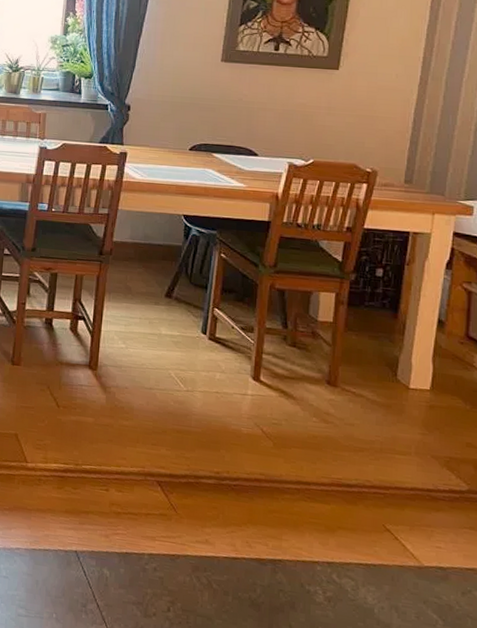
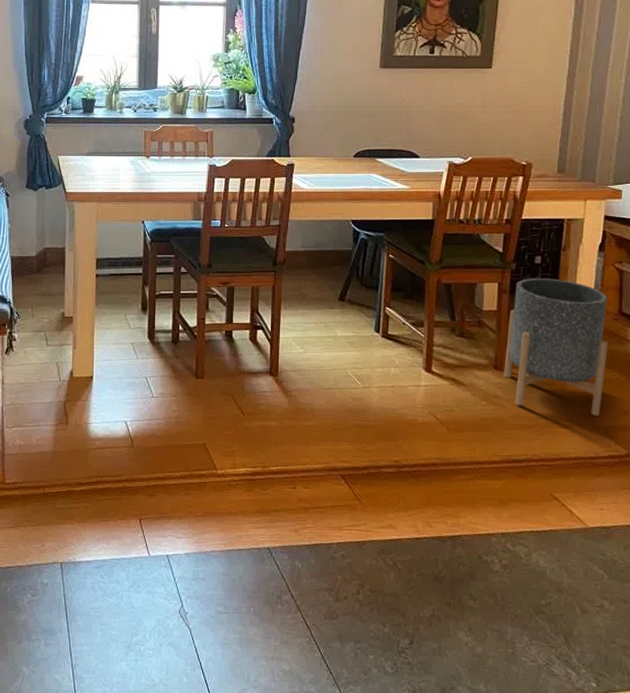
planter: none [337,291,453,446] -> present [504,278,609,417]

